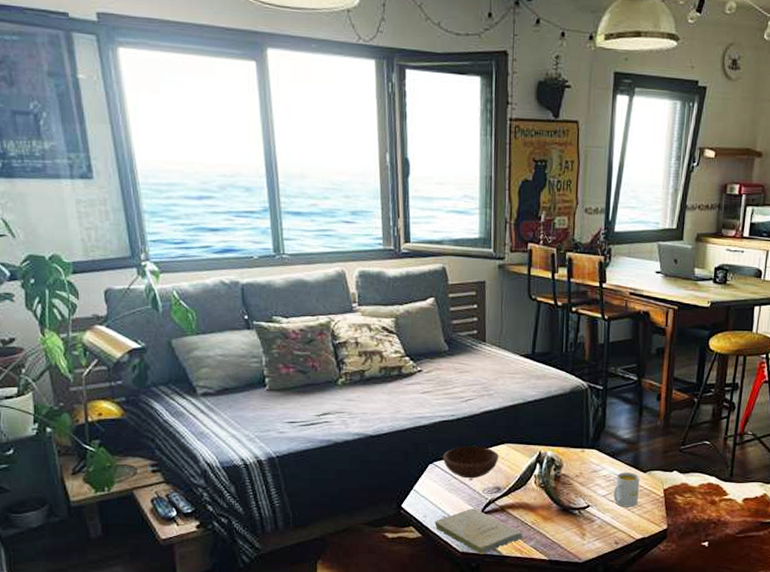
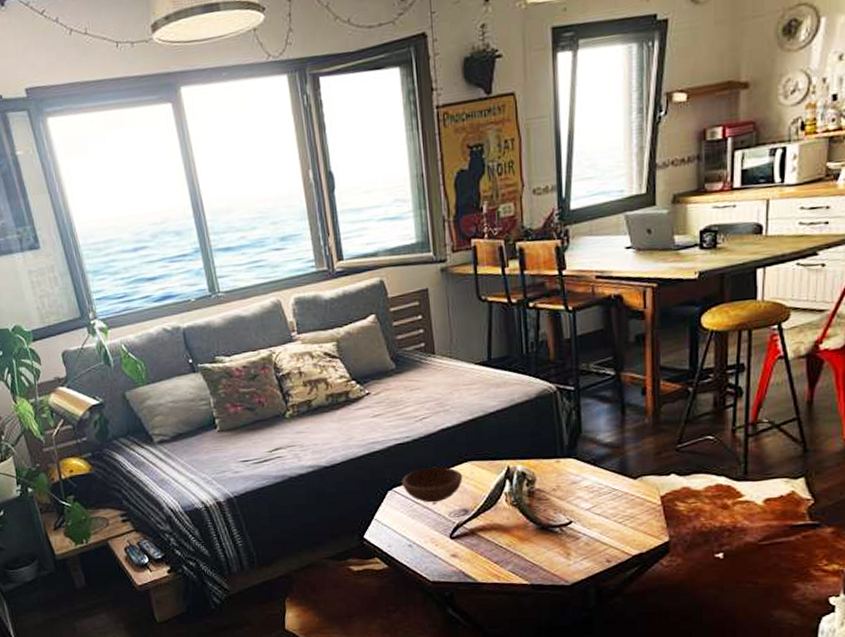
book: present [433,508,523,554] -> none [399,533,499,583]
mug: present [613,472,640,507] -> none [599,480,630,520]

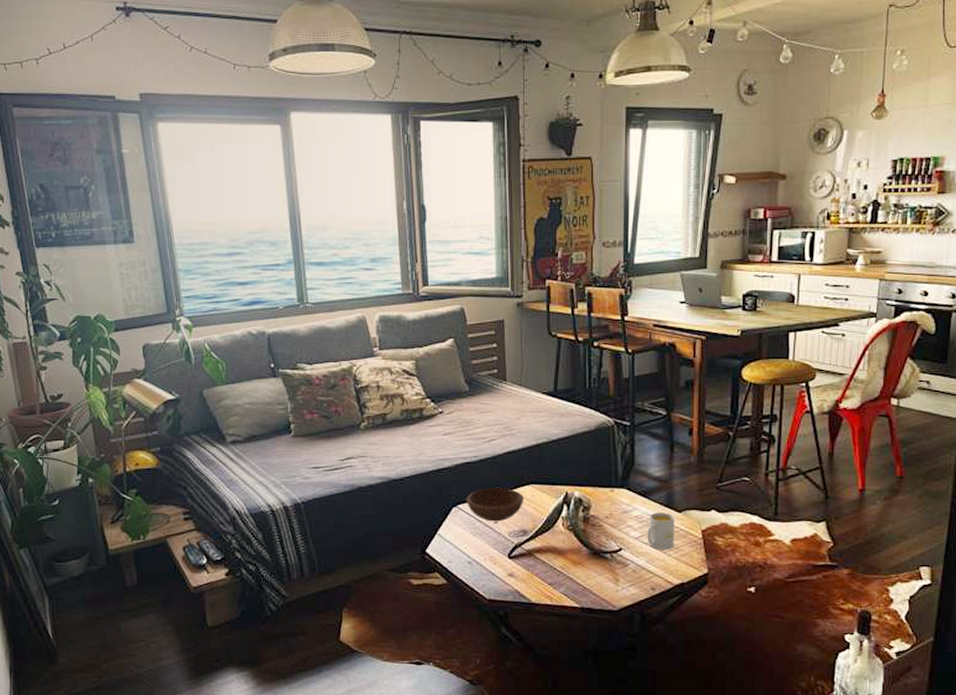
mug: none [599,480,630,520] -> present [647,512,674,550]

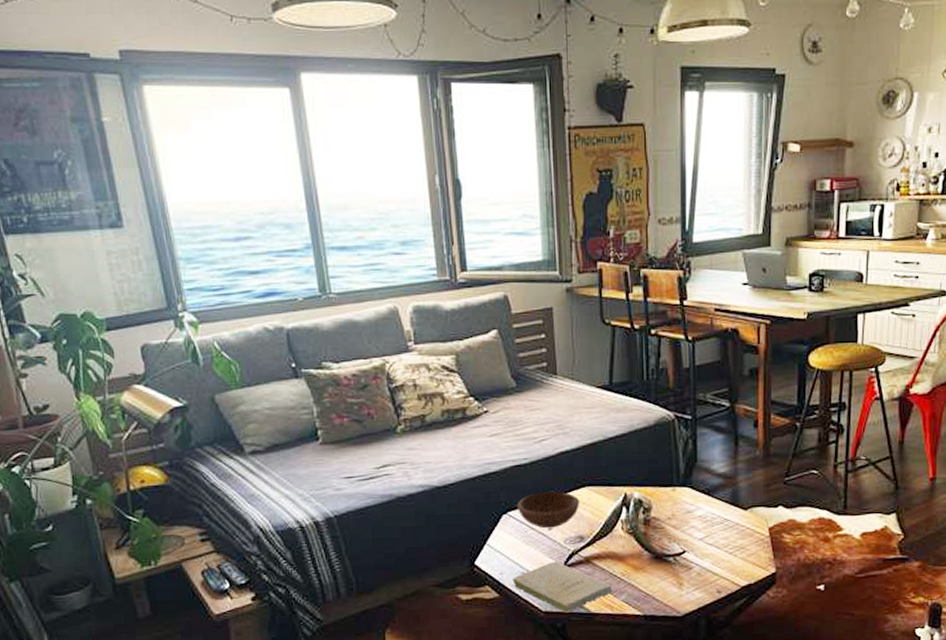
book: none [459,552,553,602] -> present [511,561,613,613]
mug: present [647,512,674,550] -> none [712,510,740,551]

